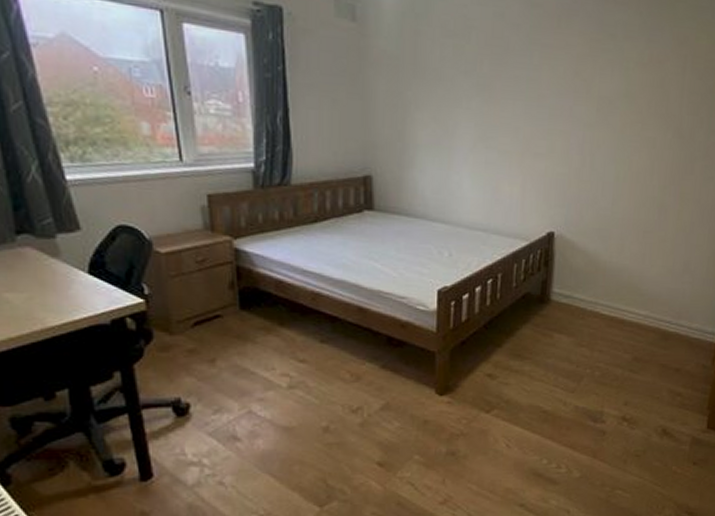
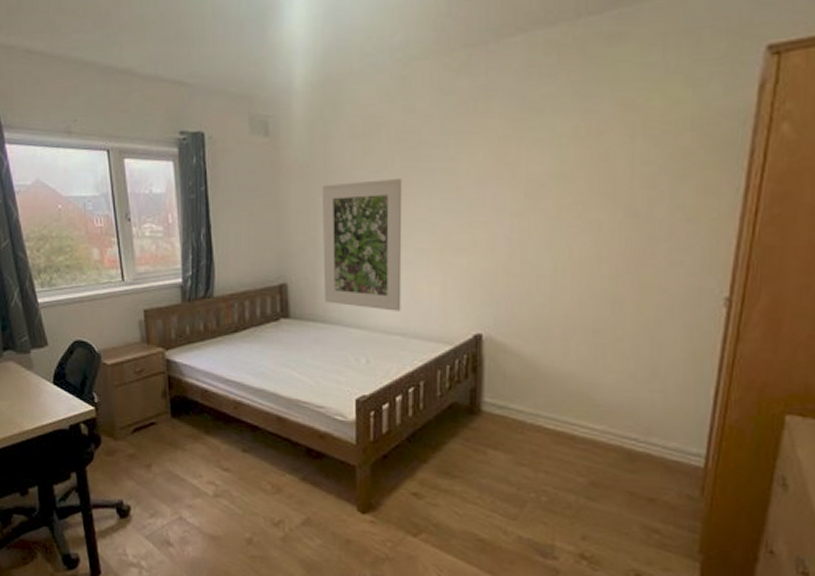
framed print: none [410,79,489,208] -> present [322,179,403,311]

